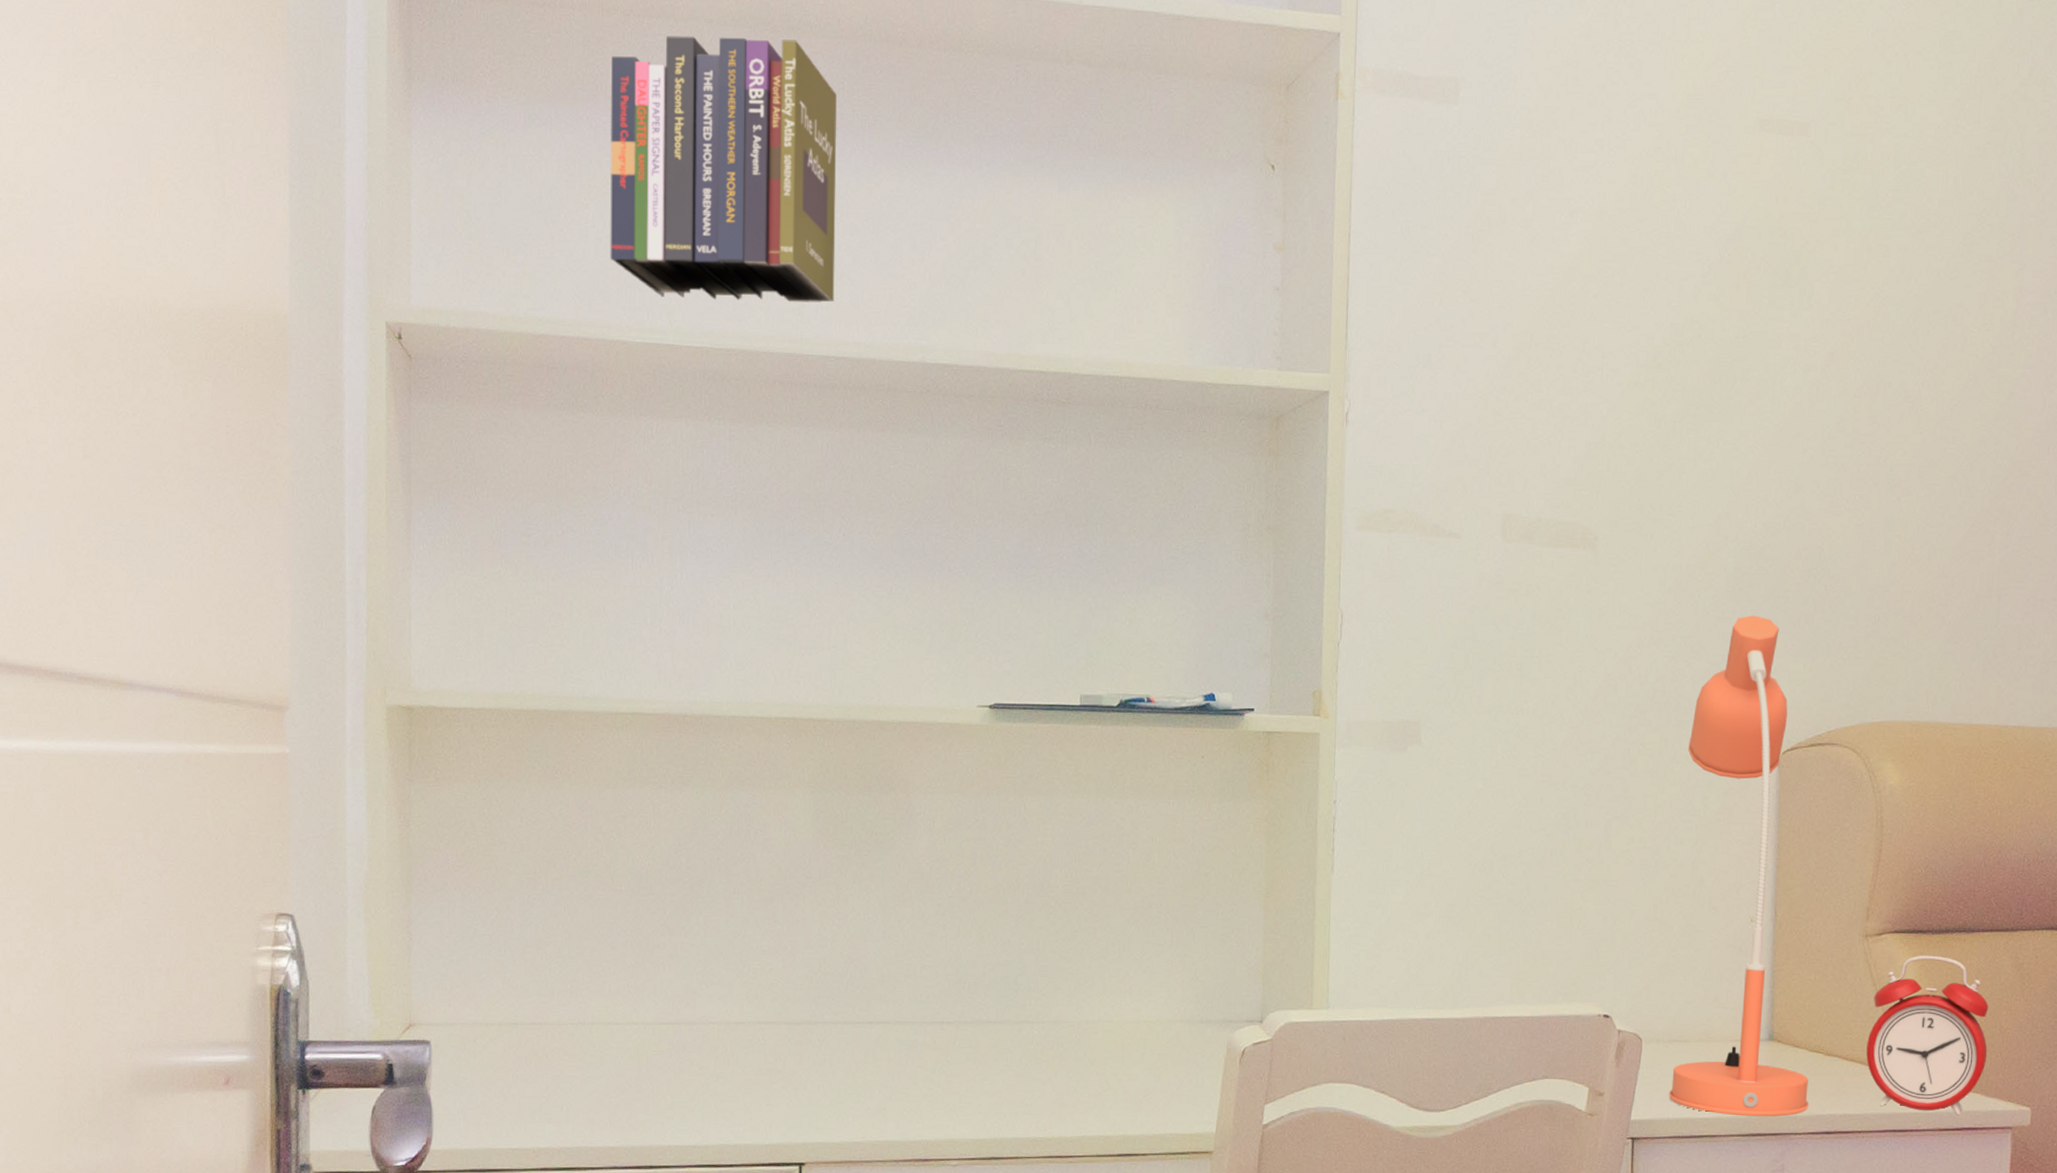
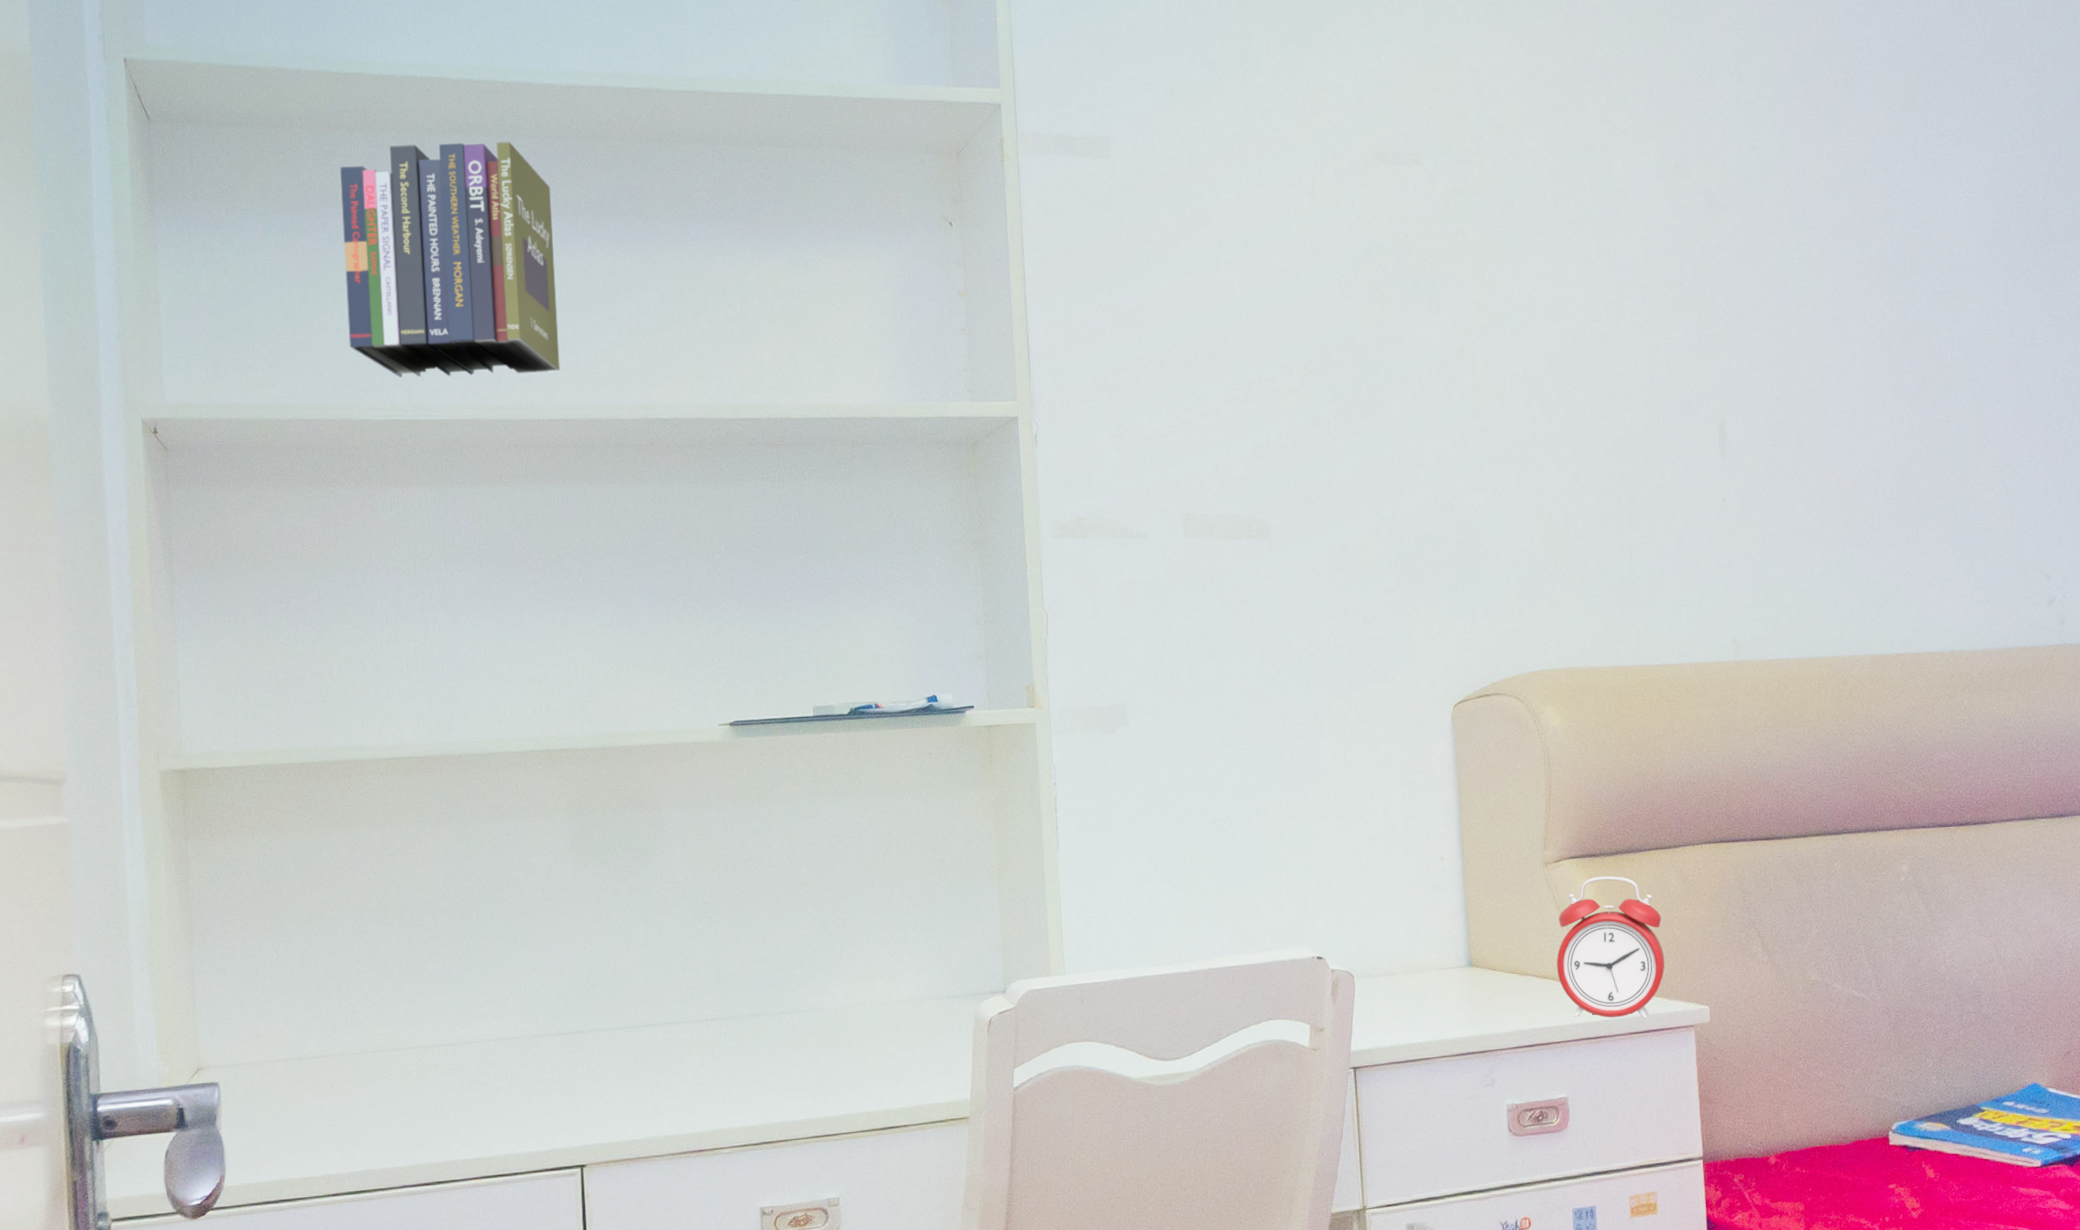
desk lamp: present [1669,615,1810,1117] -> none [1369,585,1511,1039]

